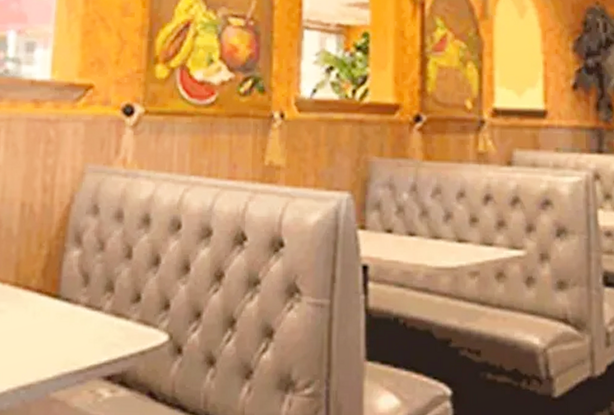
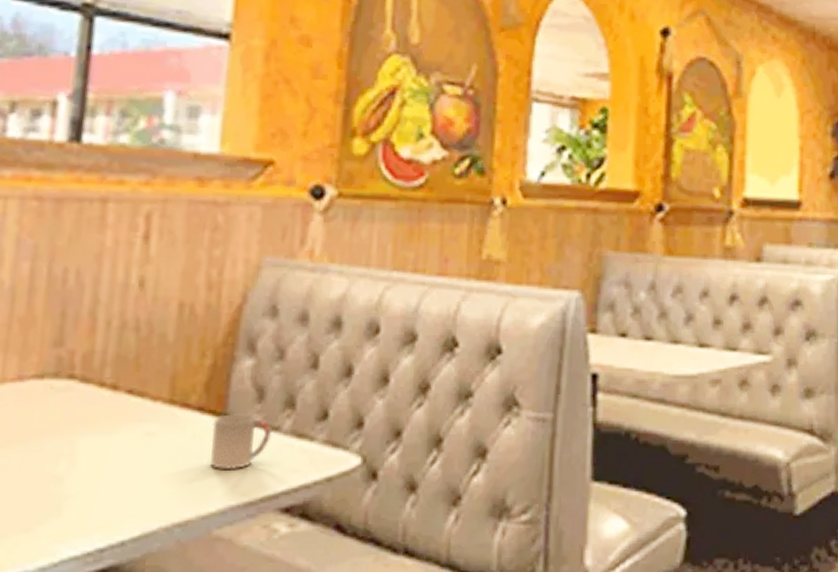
cup: none [47,295,96,343] -> present [210,414,273,471]

